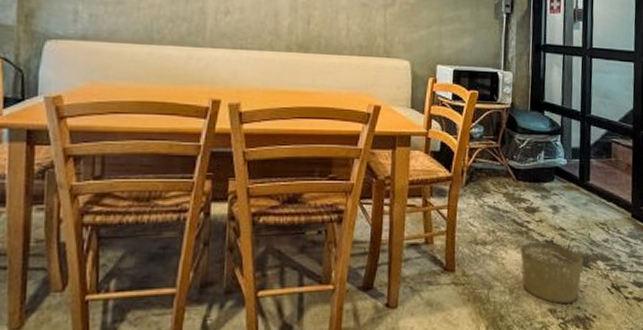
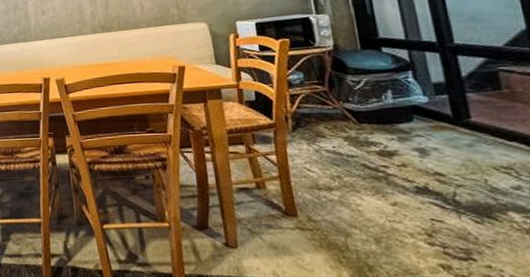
basket: present [520,242,584,304] -> none [380,189,485,260]

